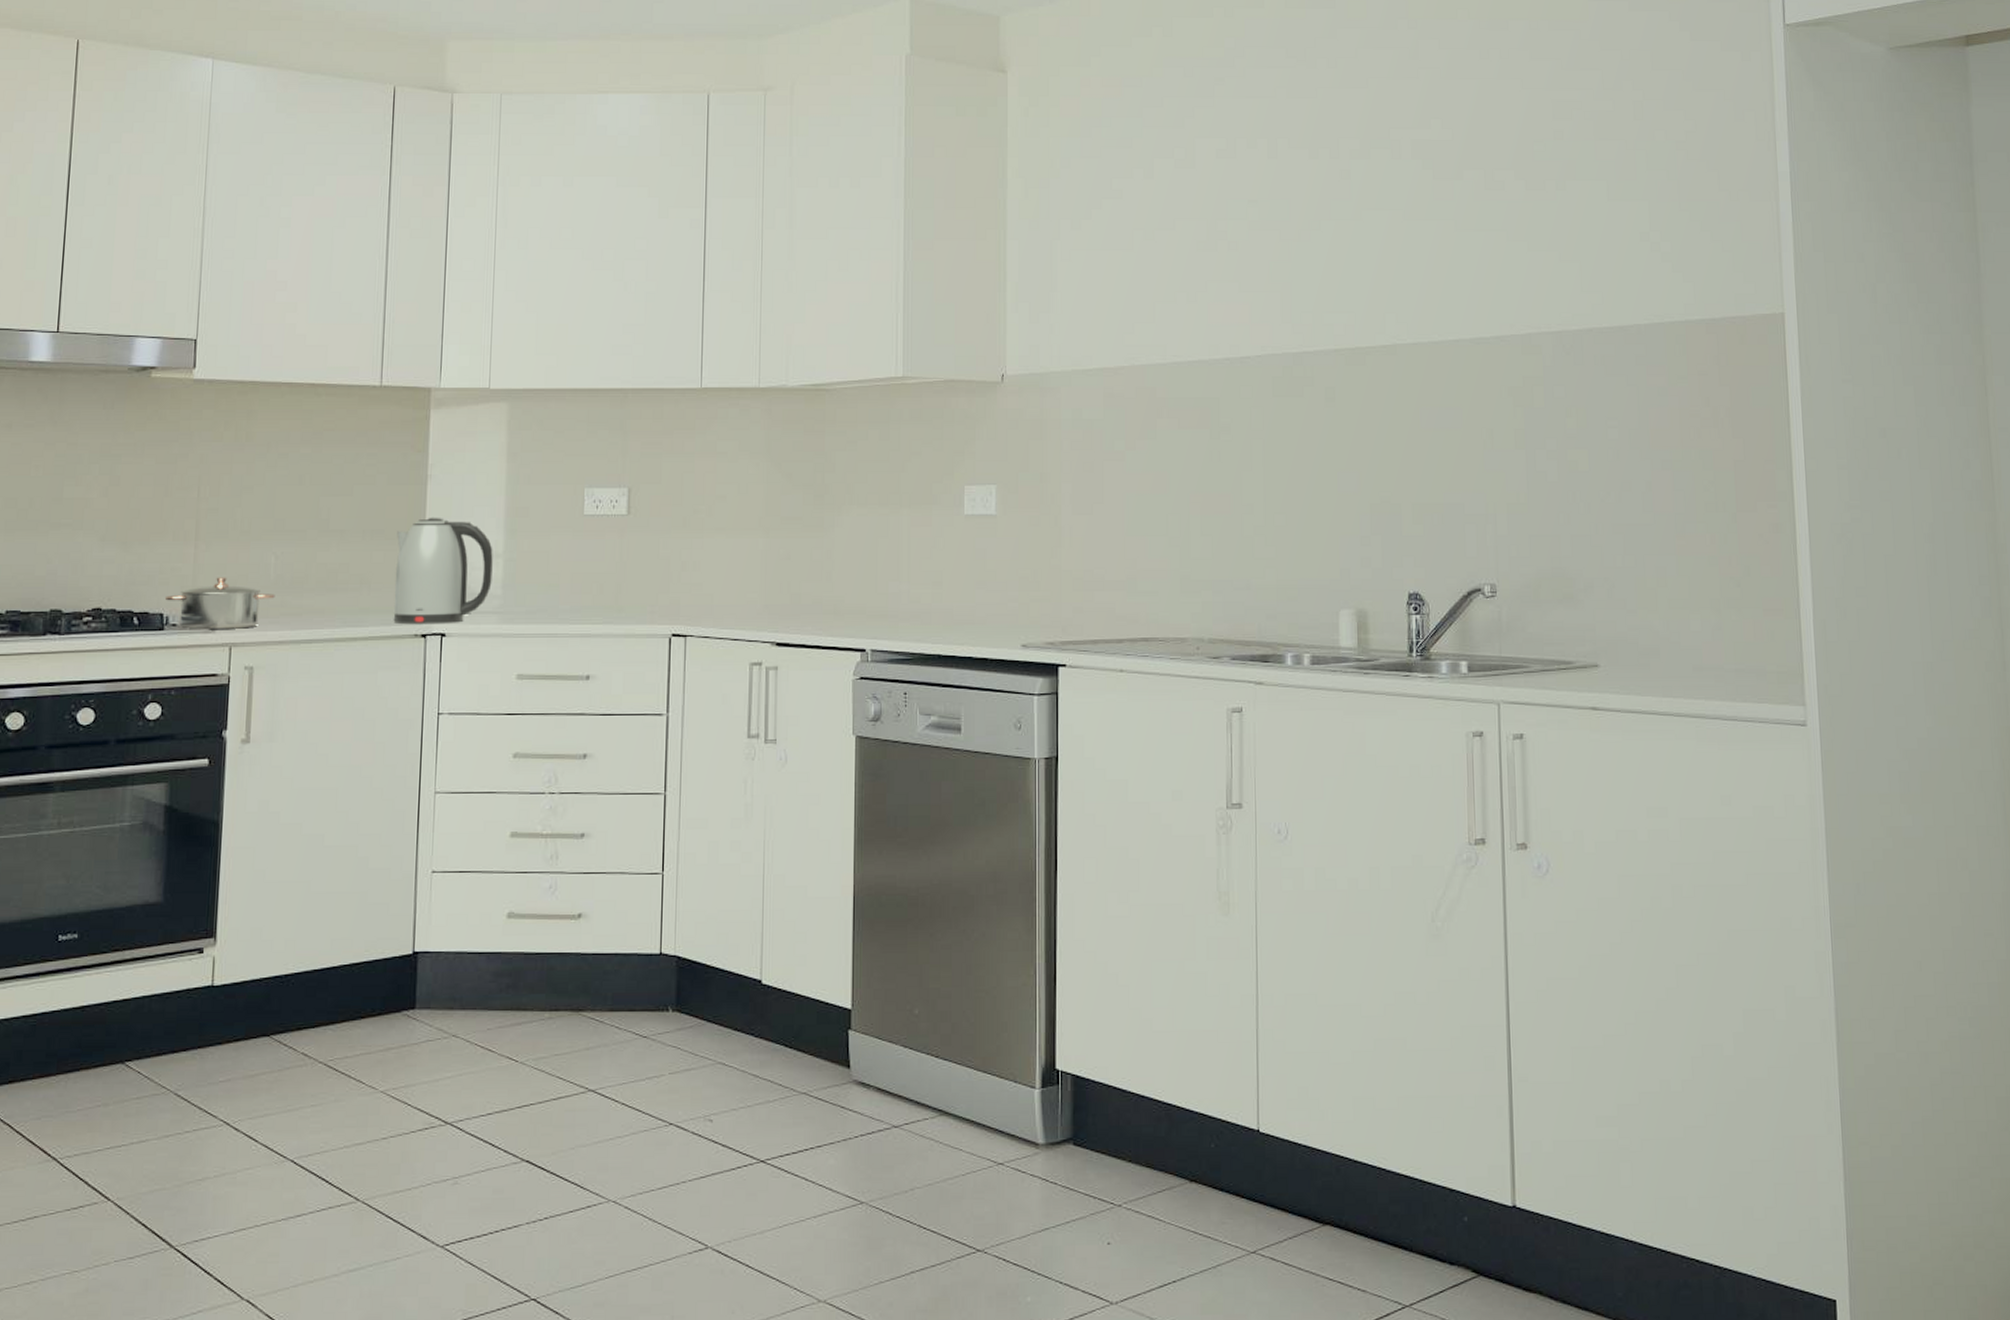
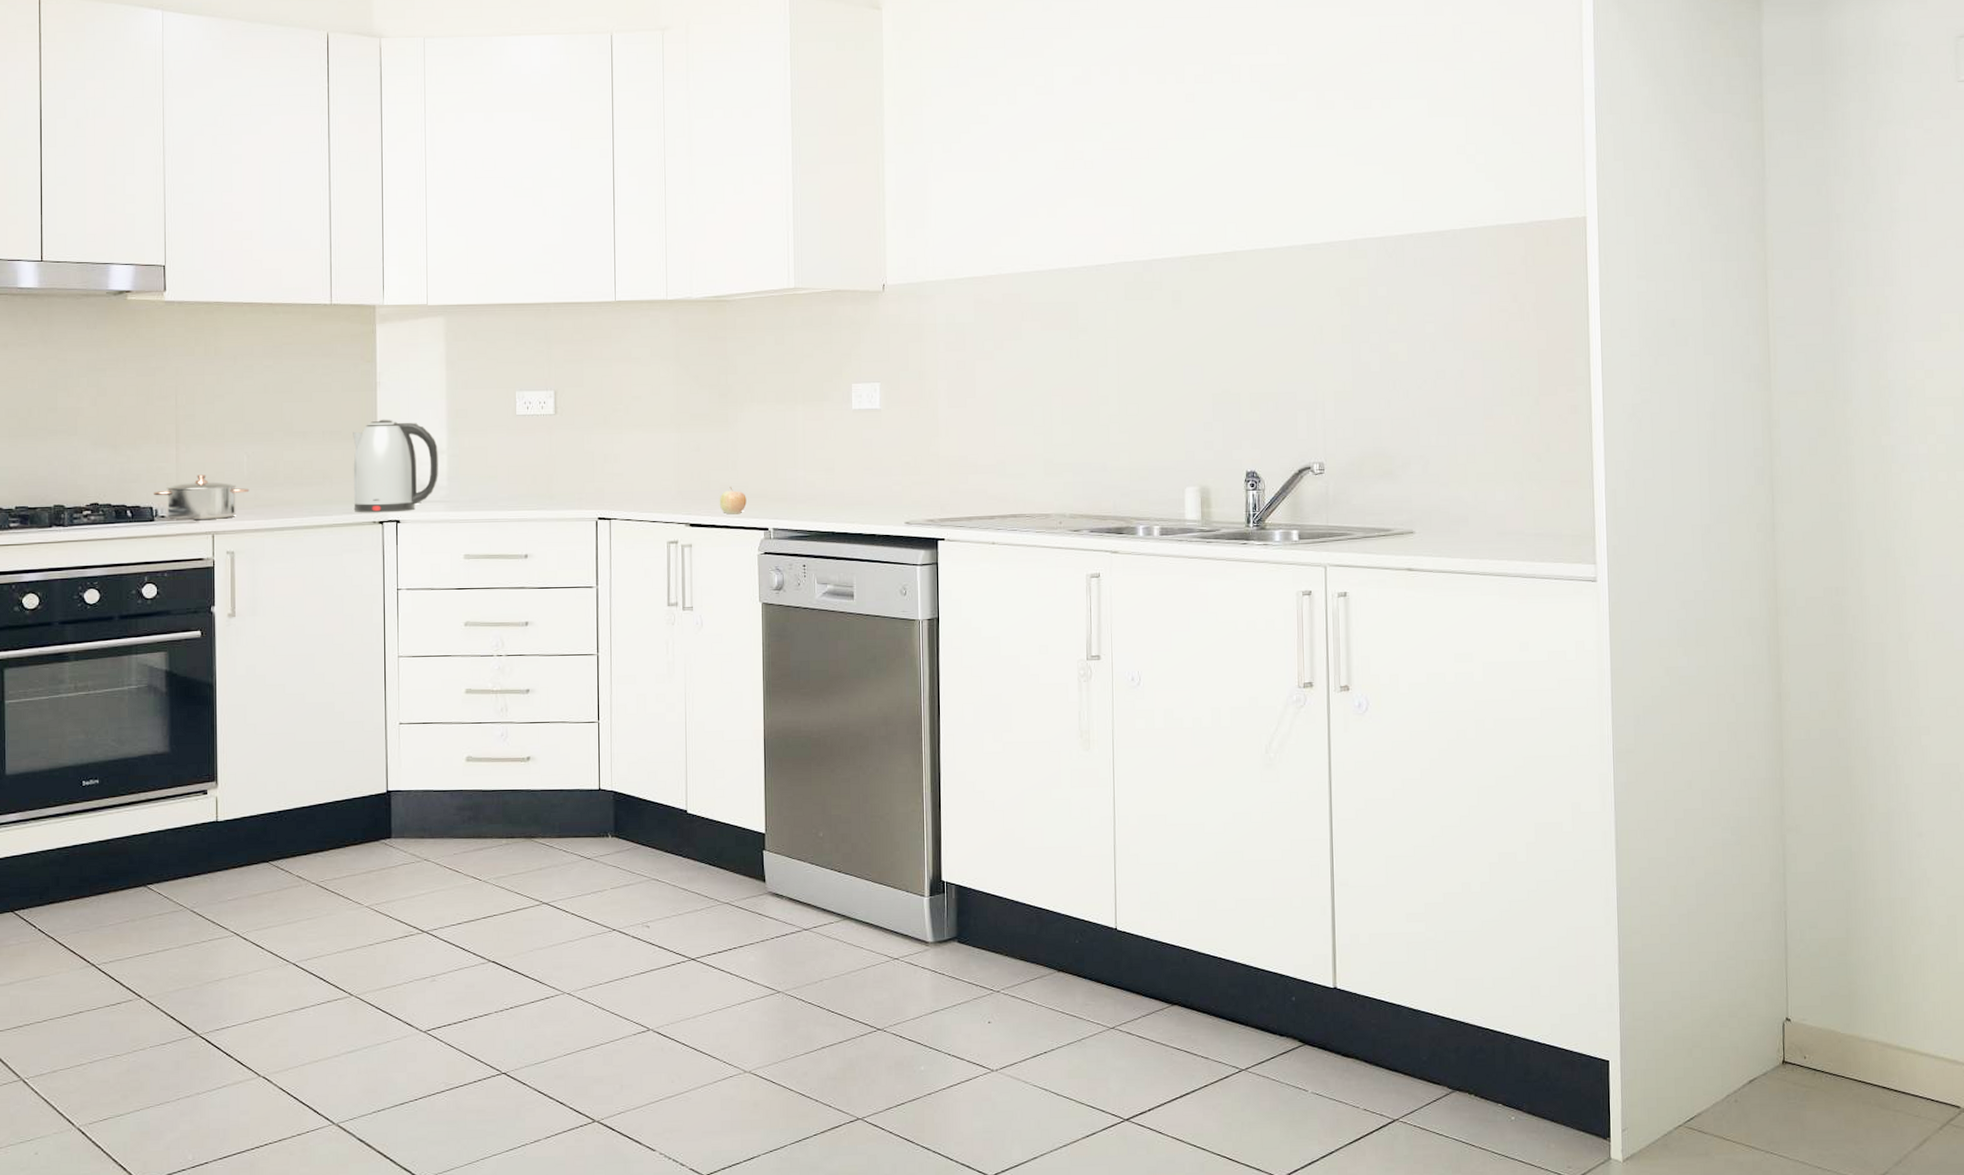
fruit: none [810,600,842,633] -> present [719,486,747,515]

